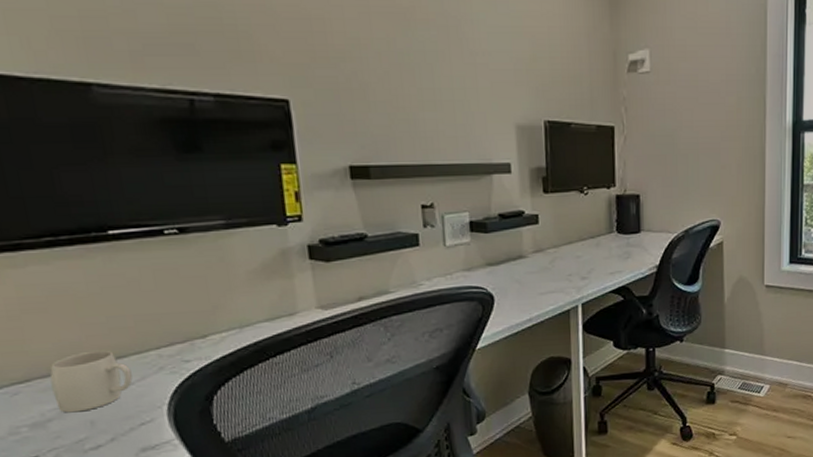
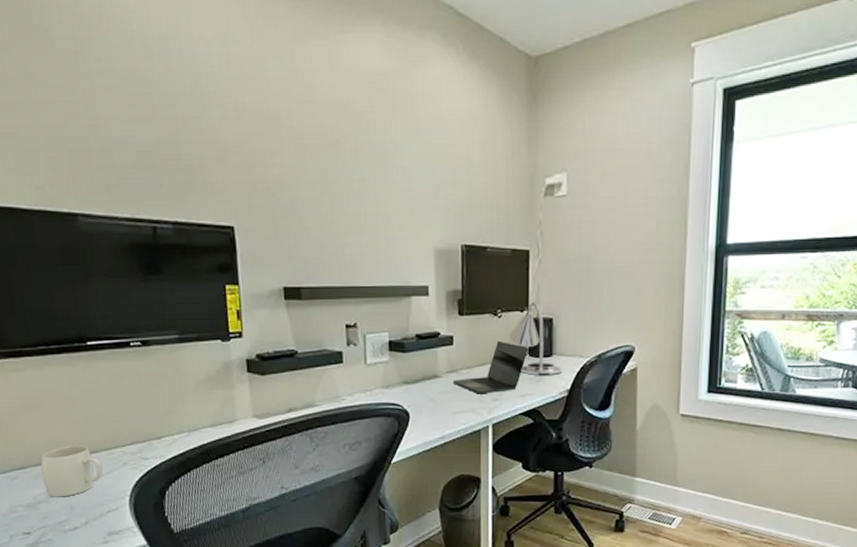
laptop: none [540,218,617,274] -> present [453,340,529,394]
table lamp: none [596,178,650,253] -> present [509,301,561,376]

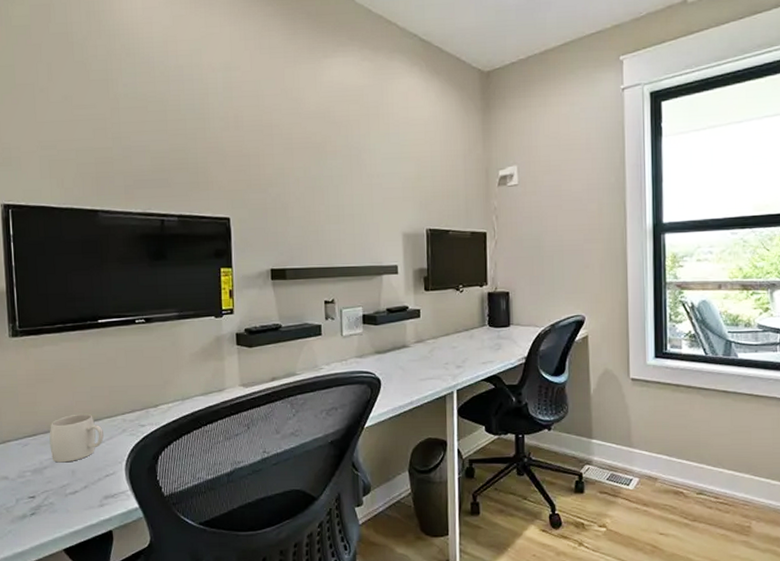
laptop: present [453,340,529,394] -> none [421,313,488,362]
table lamp: present [509,301,561,376] -> none [470,277,519,345]

